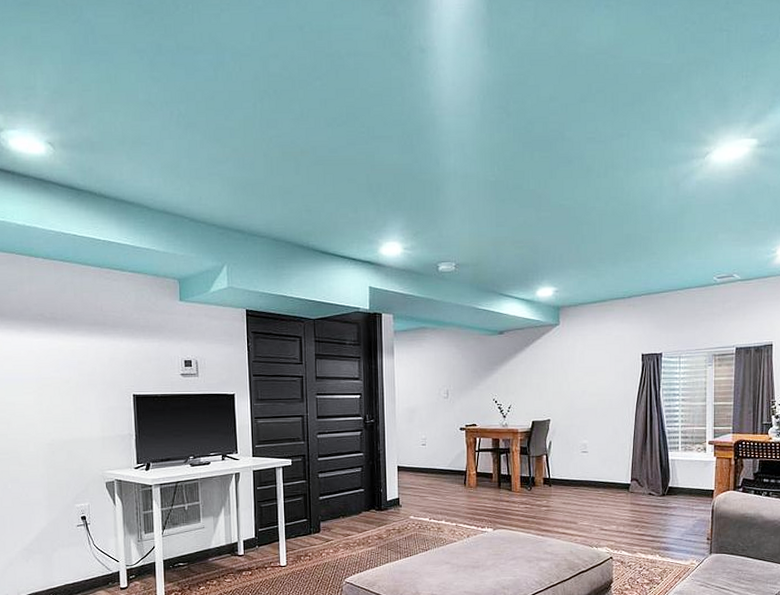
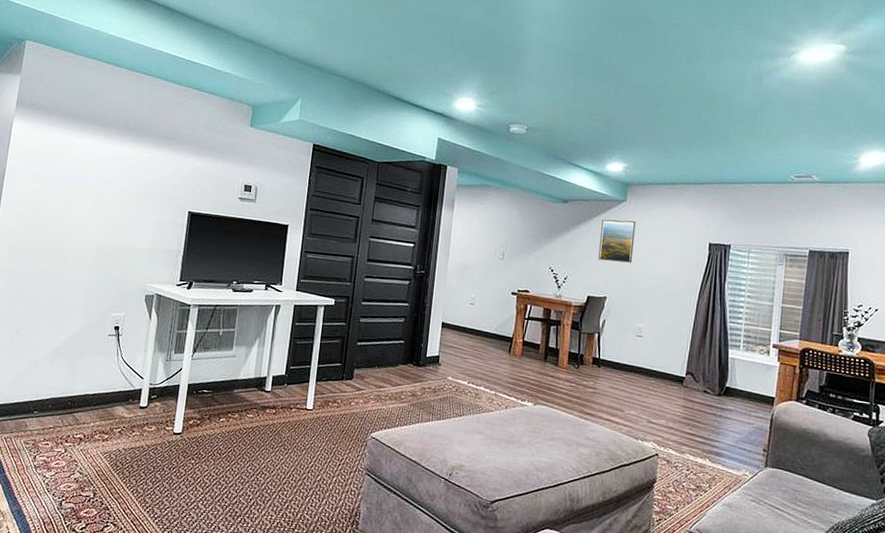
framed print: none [538,343,571,385] -> present [598,219,636,263]

